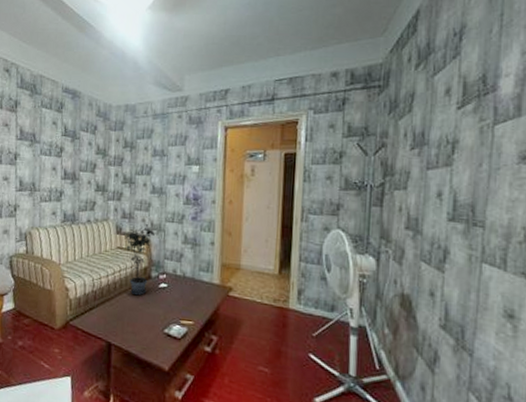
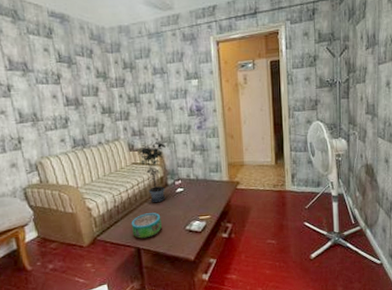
decorative bowl: none [106,305,139,334] -> present [131,213,162,239]

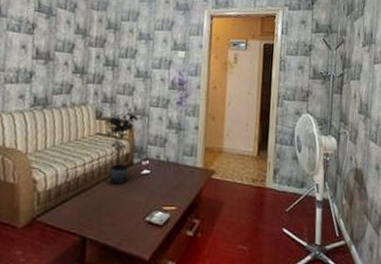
decorative bowl: present [131,213,162,239] -> none [80,195,118,226]

